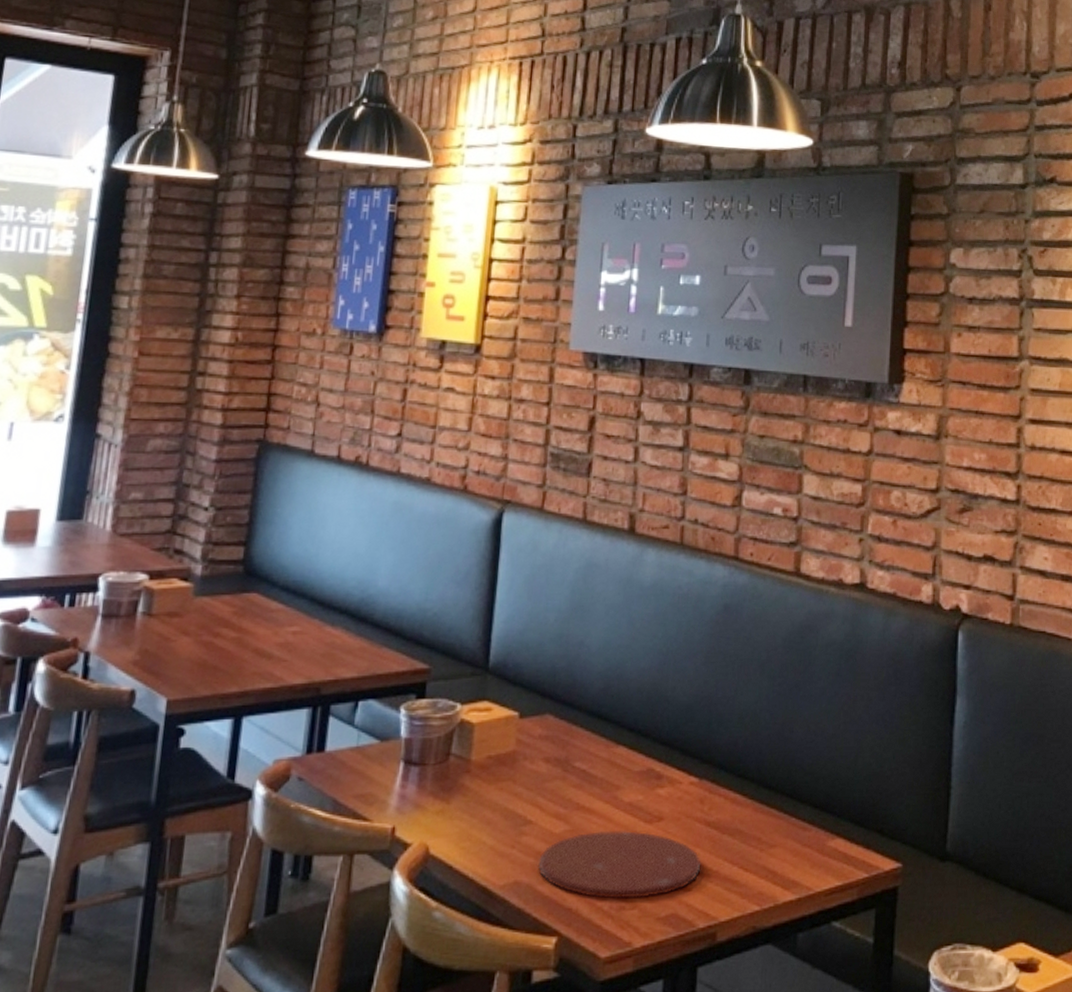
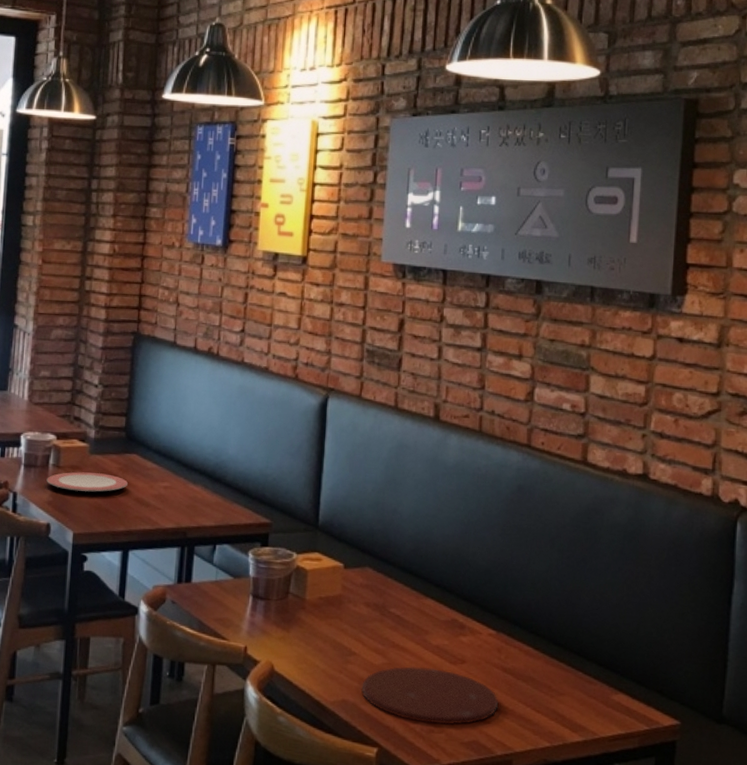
plate: none [132,620,244,645] -> present [46,472,128,492]

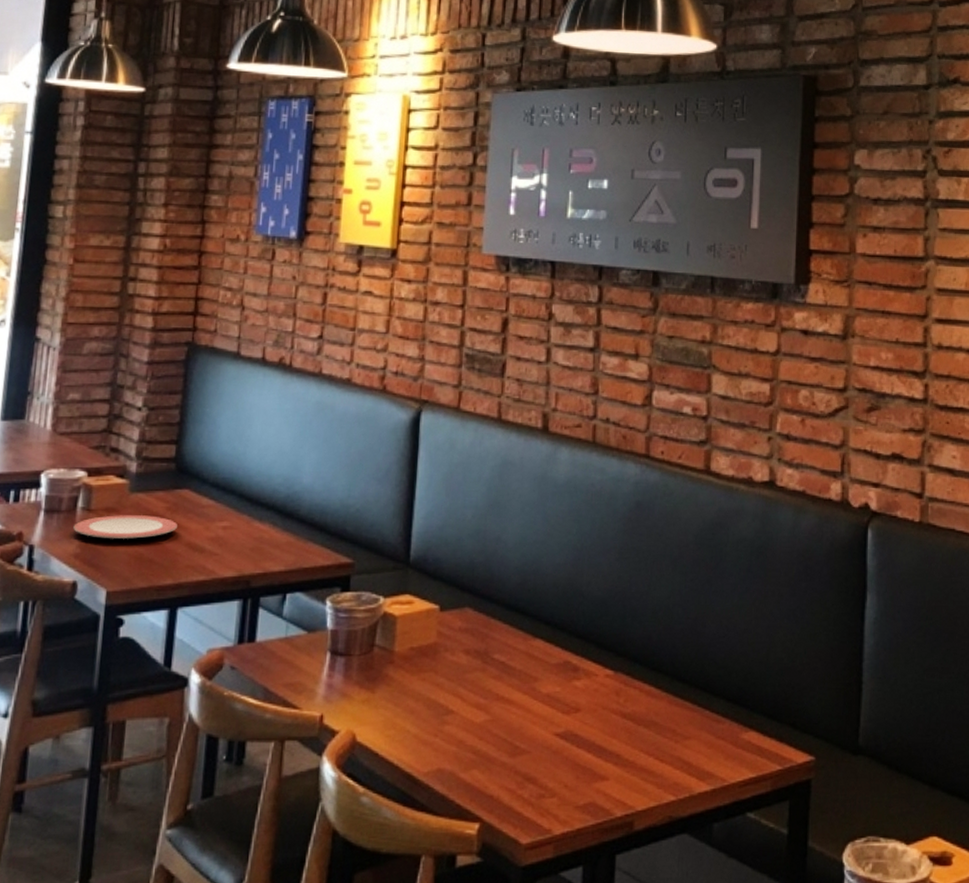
plate: present [361,666,499,725] -> none [460,721,618,787]

